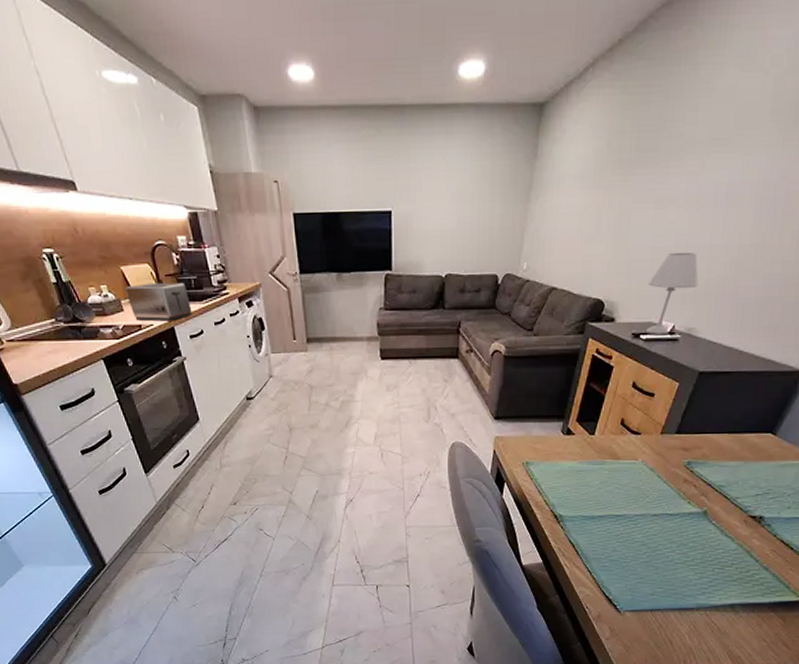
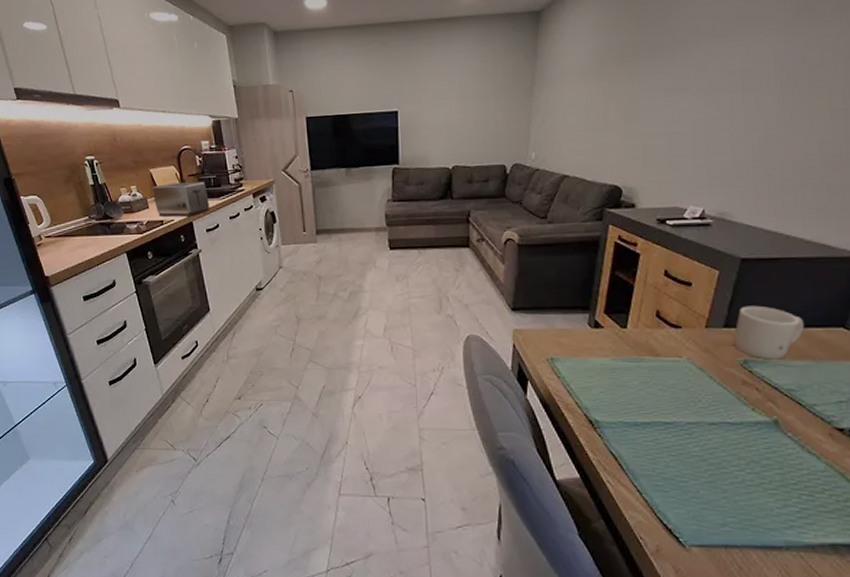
table lamp: present [645,252,699,336] -> none [668,136,725,221]
mug: none [682,414,741,461] -> present [734,305,804,360]

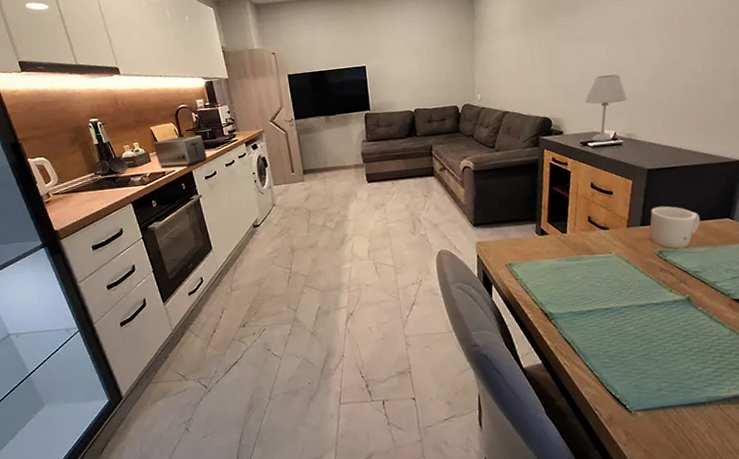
table lamp: none [668,136,725,221] -> present [585,74,627,143]

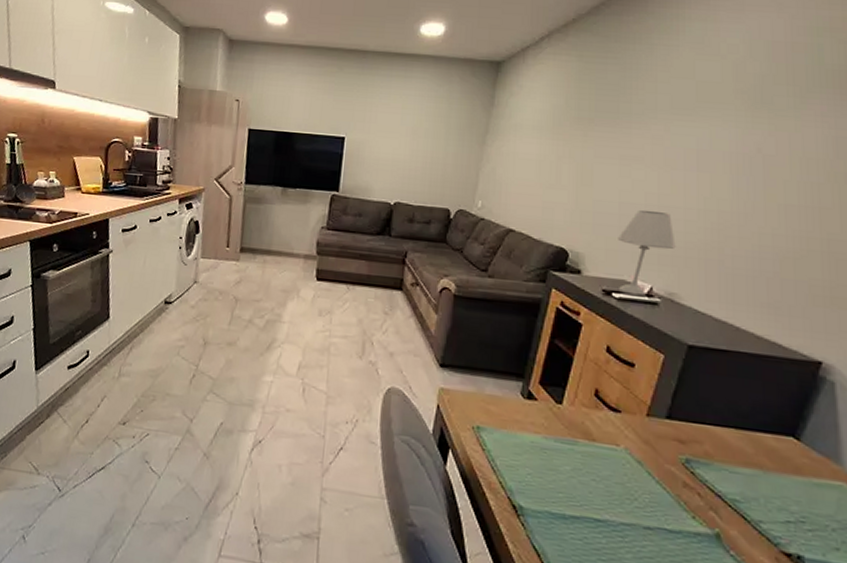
toaster: present [153,135,207,169] -> none [71,174,131,213]
mug: present [649,206,701,249] -> none [677,397,751,464]

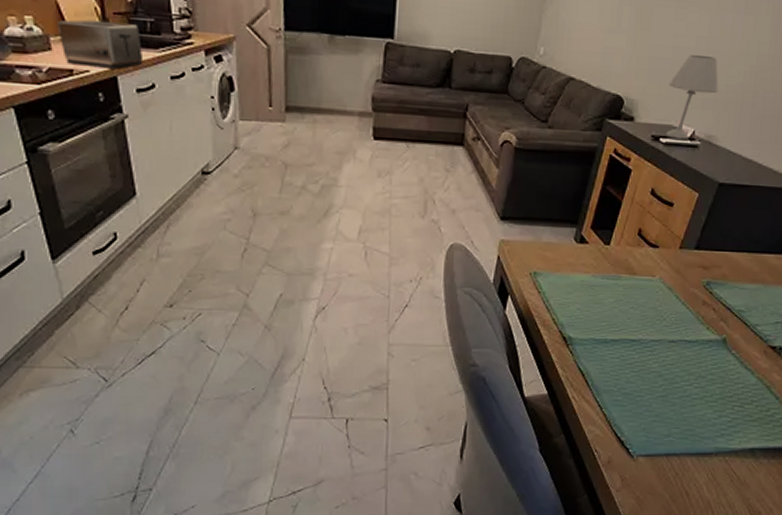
toaster: none [71,174,131,213] -> present [57,19,144,69]

